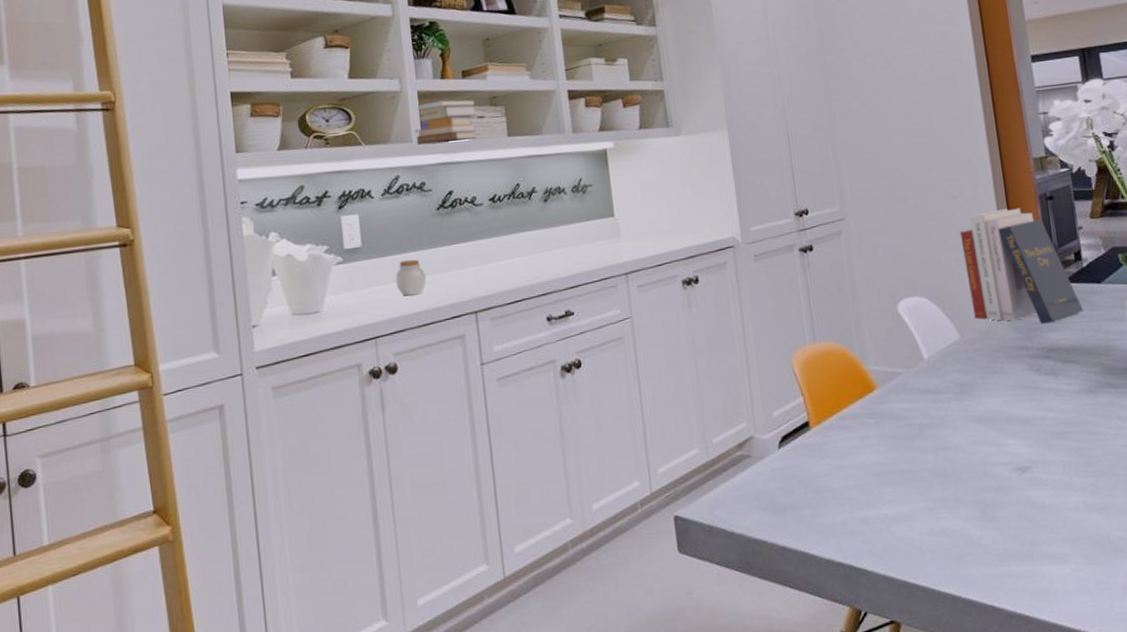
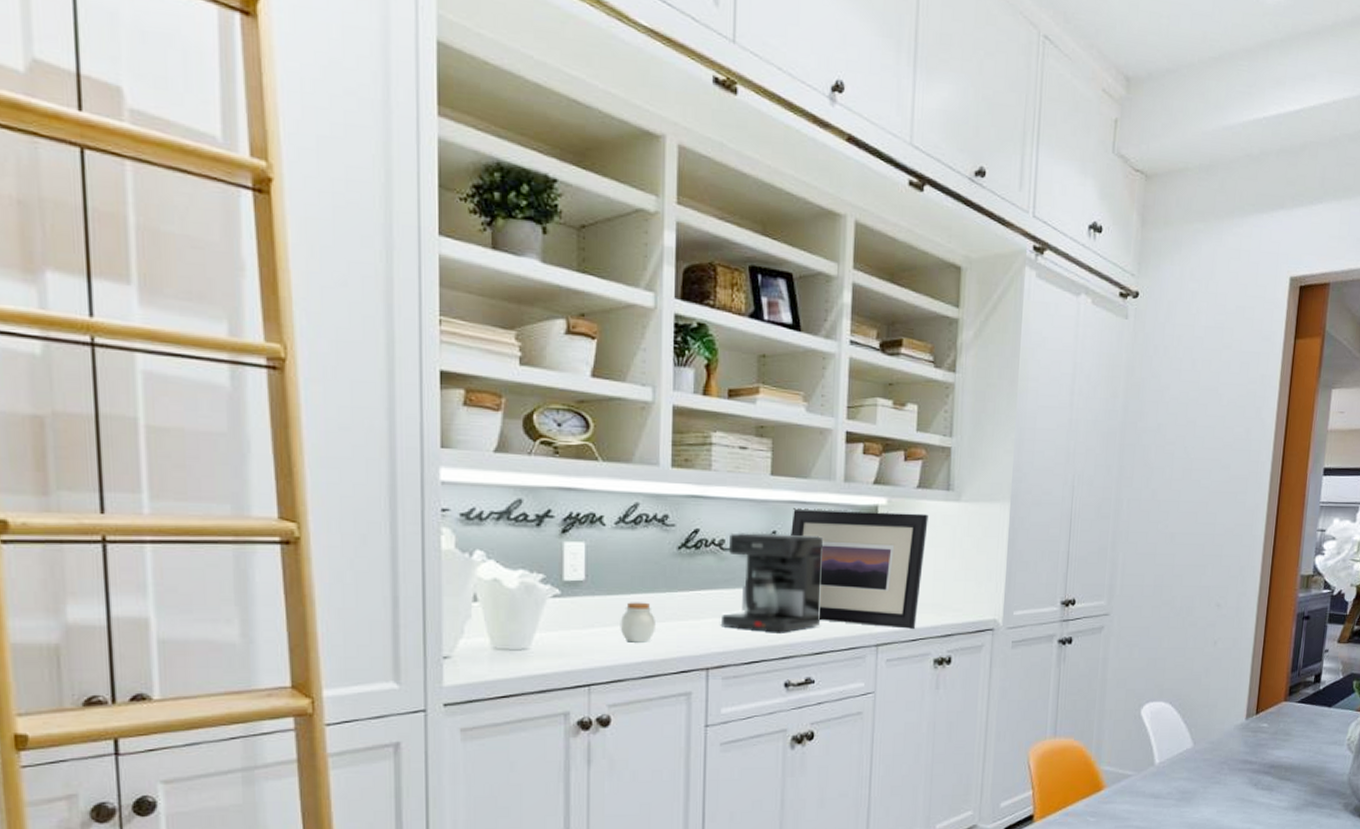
books: present [415,100,476,146] -> none [664,421,738,473]
coffee maker: none [479,183,571,273] -> present [722,532,823,632]
picture frame: none [531,150,660,258] -> present [791,509,928,629]
books: present [960,208,1083,324] -> none [1210,622,1310,741]

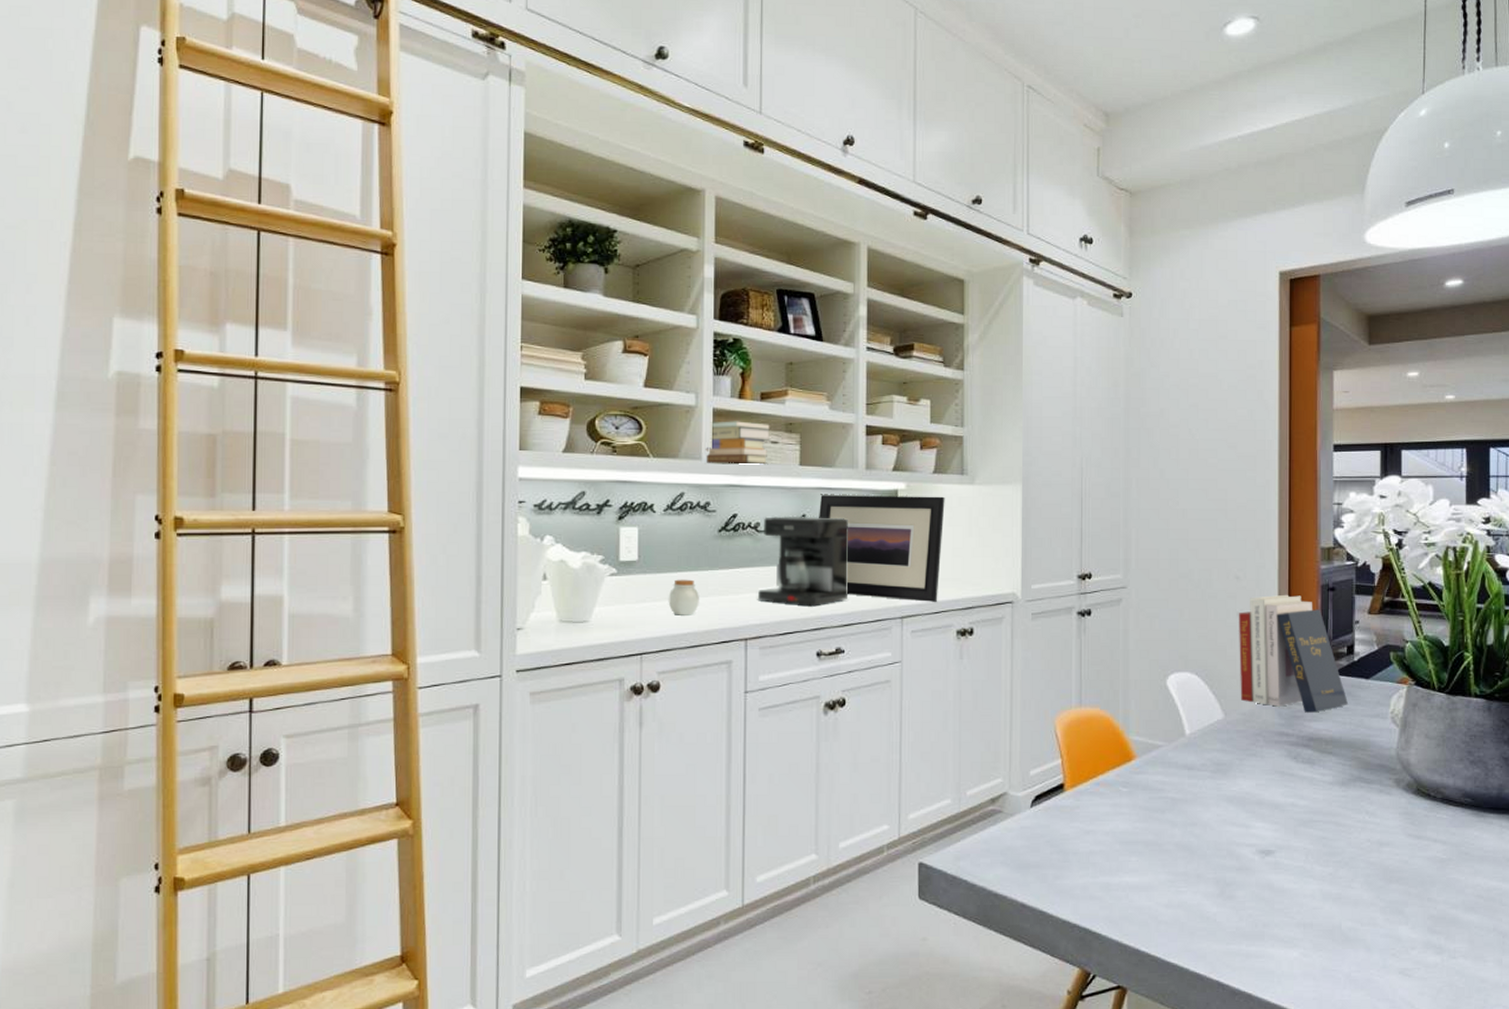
books: none [664,421,738,473] -> present [706,421,770,465]
books: none [1210,622,1310,741] -> present [1239,594,1348,713]

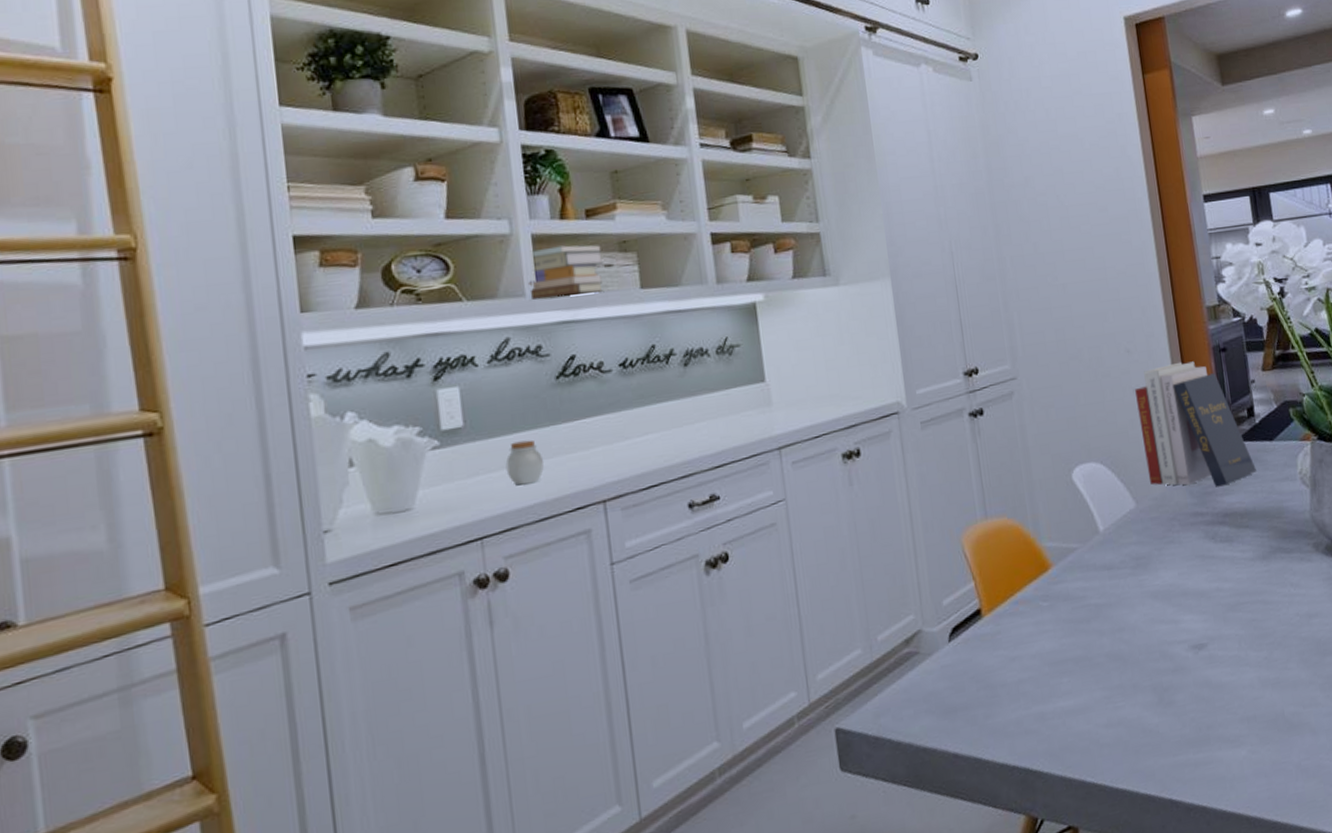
coffee maker: present [758,515,849,605] -> none [607,343,716,453]
picture frame: present [819,495,945,602] -> none [669,303,817,432]

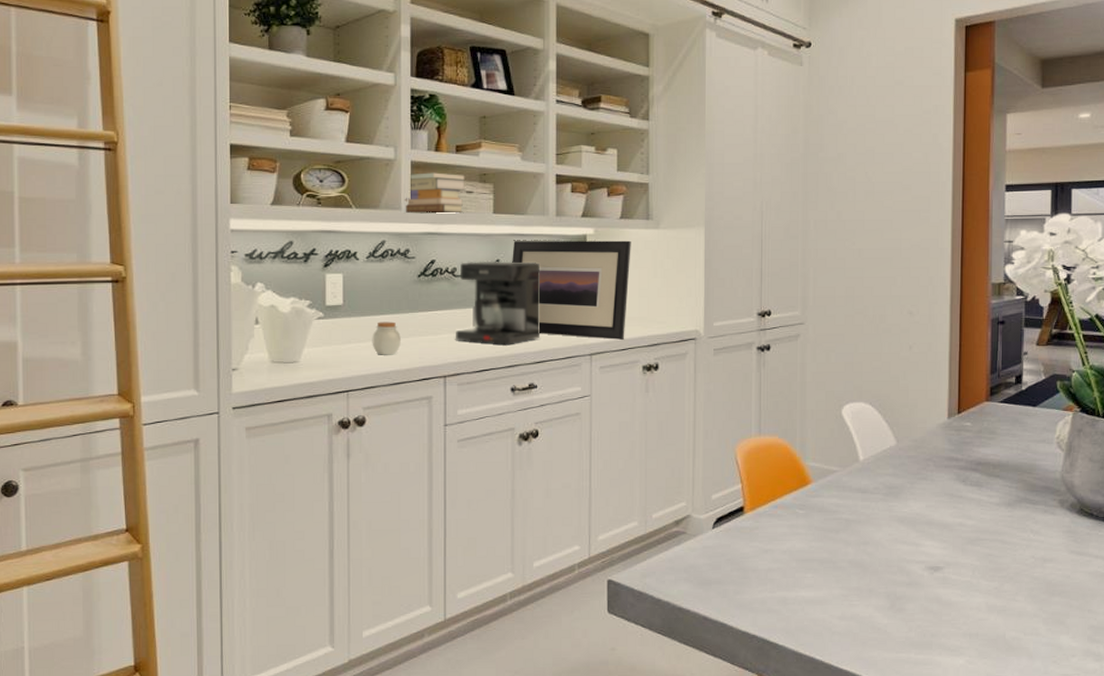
coffee maker: none [607,343,716,453] -> present [456,260,541,344]
picture frame: none [669,303,817,432] -> present [512,240,631,340]
books: present [1135,361,1256,487] -> none [911,328,1015,439]

